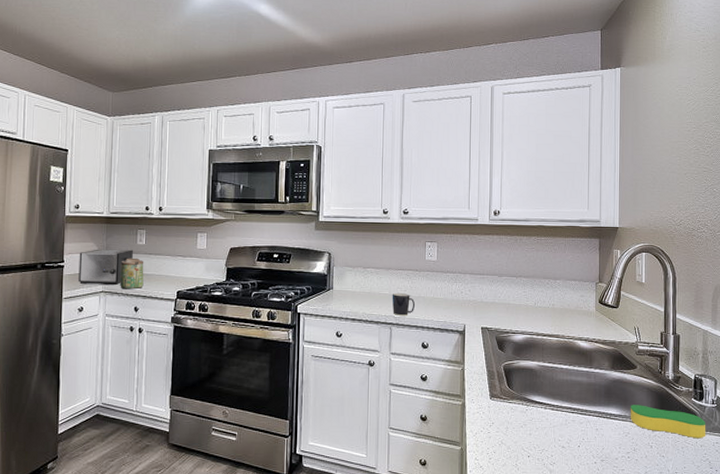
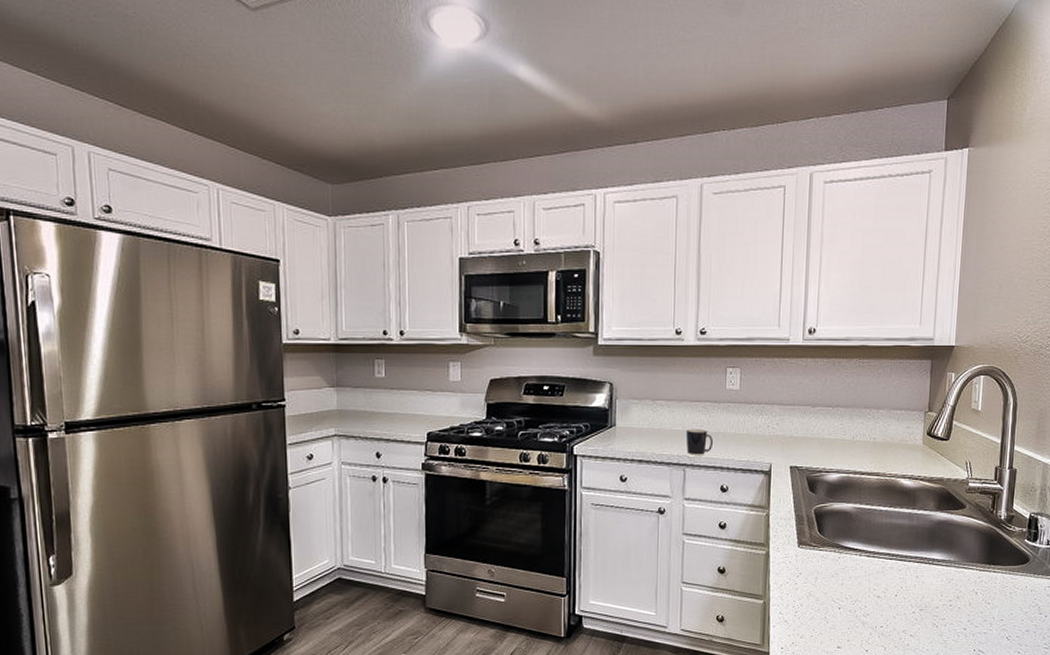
toaster: present [78,249,133,285] -> none [303,383,370,426]
canister: present [120,258,144,290] -> none [356,394,386,432]
sponge: present [630,405,706,439] -> none [954,548,1039,583]

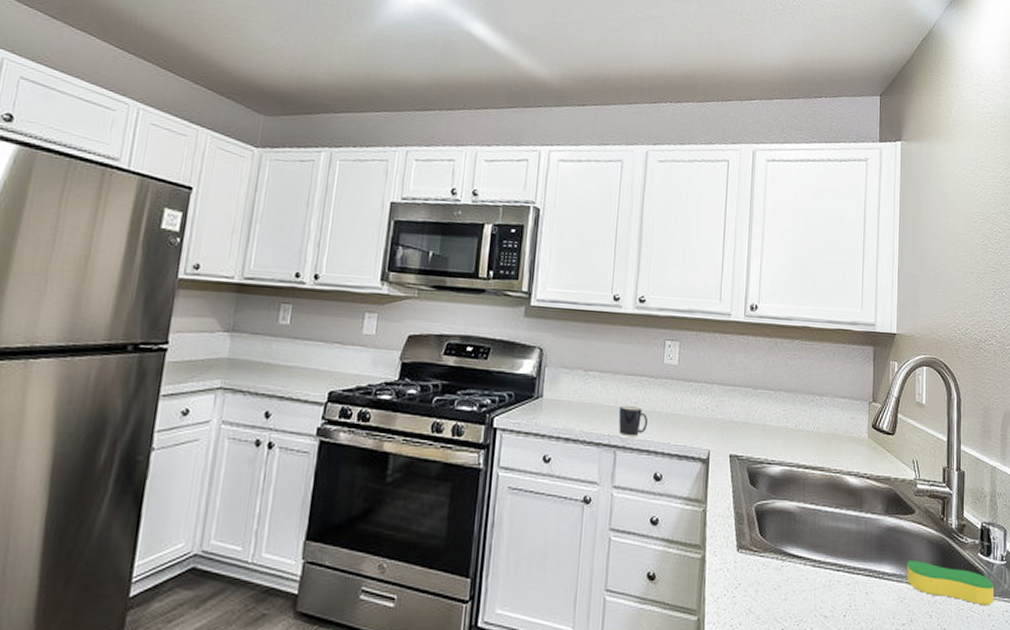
sponge: none [954,548,1039,583] -> present [906,560,995,606]

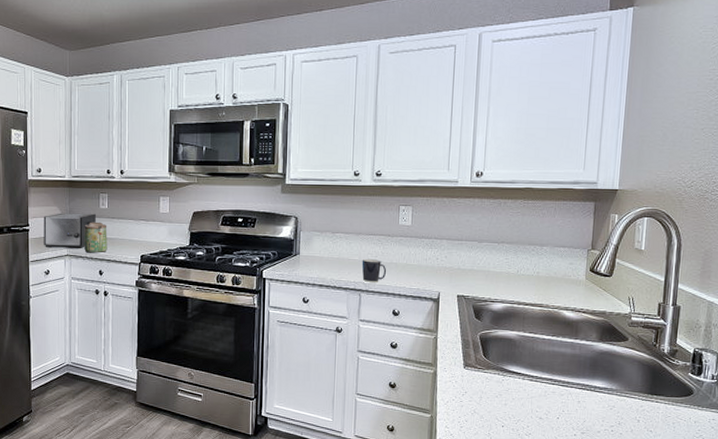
toaster: none [186,327,271,379] -> present [43,213,96,248]
canister: none [247,342,286,387] -> present [84,222,107,253]
sponge: present [906,560,995,606] -> none [616,378,703,415]

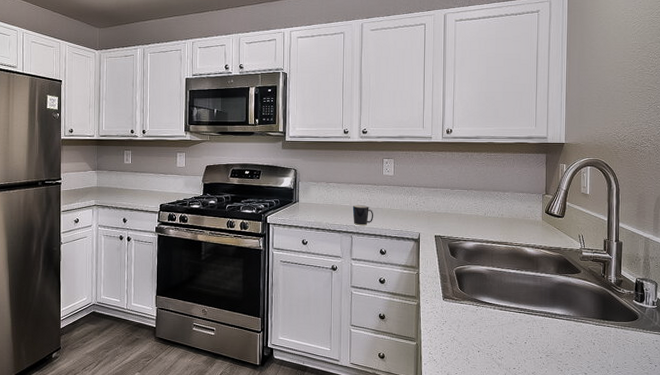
toaster: present [43,213,96,248] -> none [74,168,121,199]
canister: present [84,222,107,253] -> none [110,175,131,203]

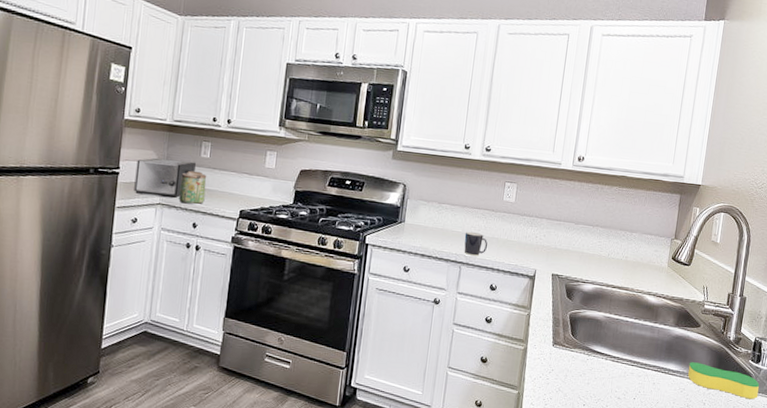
toaster: none [74,168,121,199] -> present [134,158,196,198]
canister: none [110,175,131,203] -> present [179,170,207,205]
sponge: none [574,306,647,337] -> present [687,362,760,400]

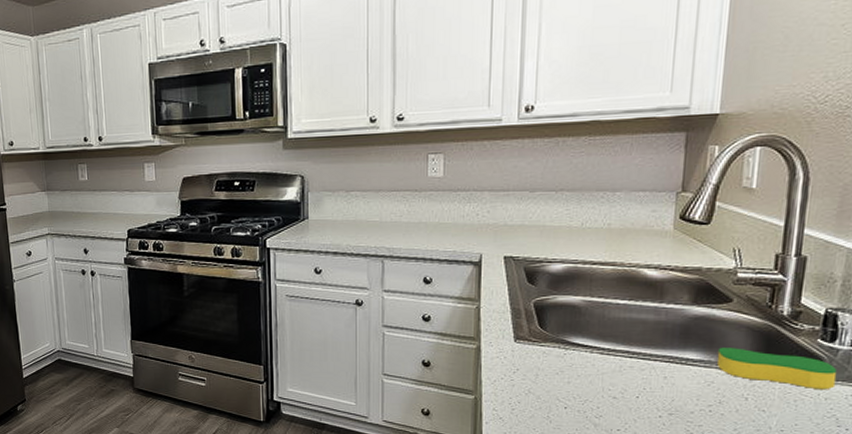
toaster: present [134,158,196,198] -> none [20,187,76,227]
canister: present [179,170,207,205] -> none [64,195,91,231]
mug: present [463,231,487,257] -> none [383,219,413,248]

